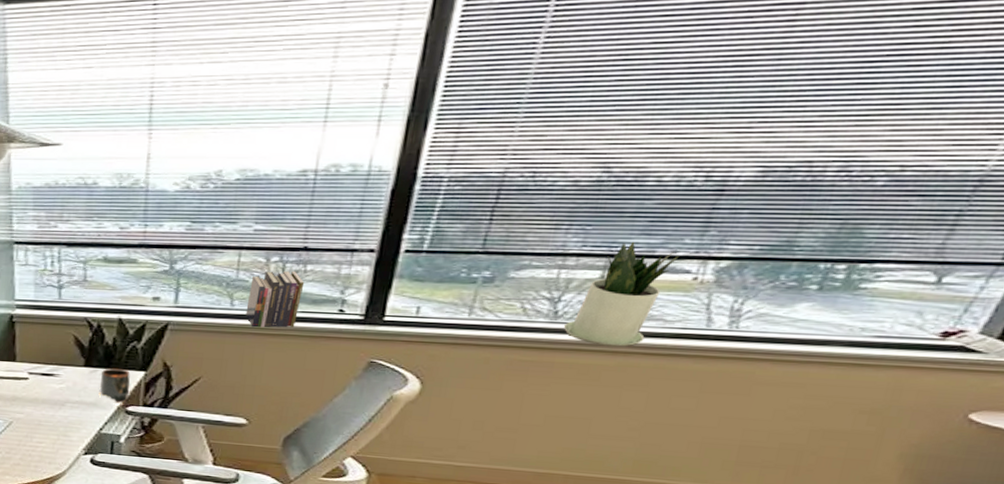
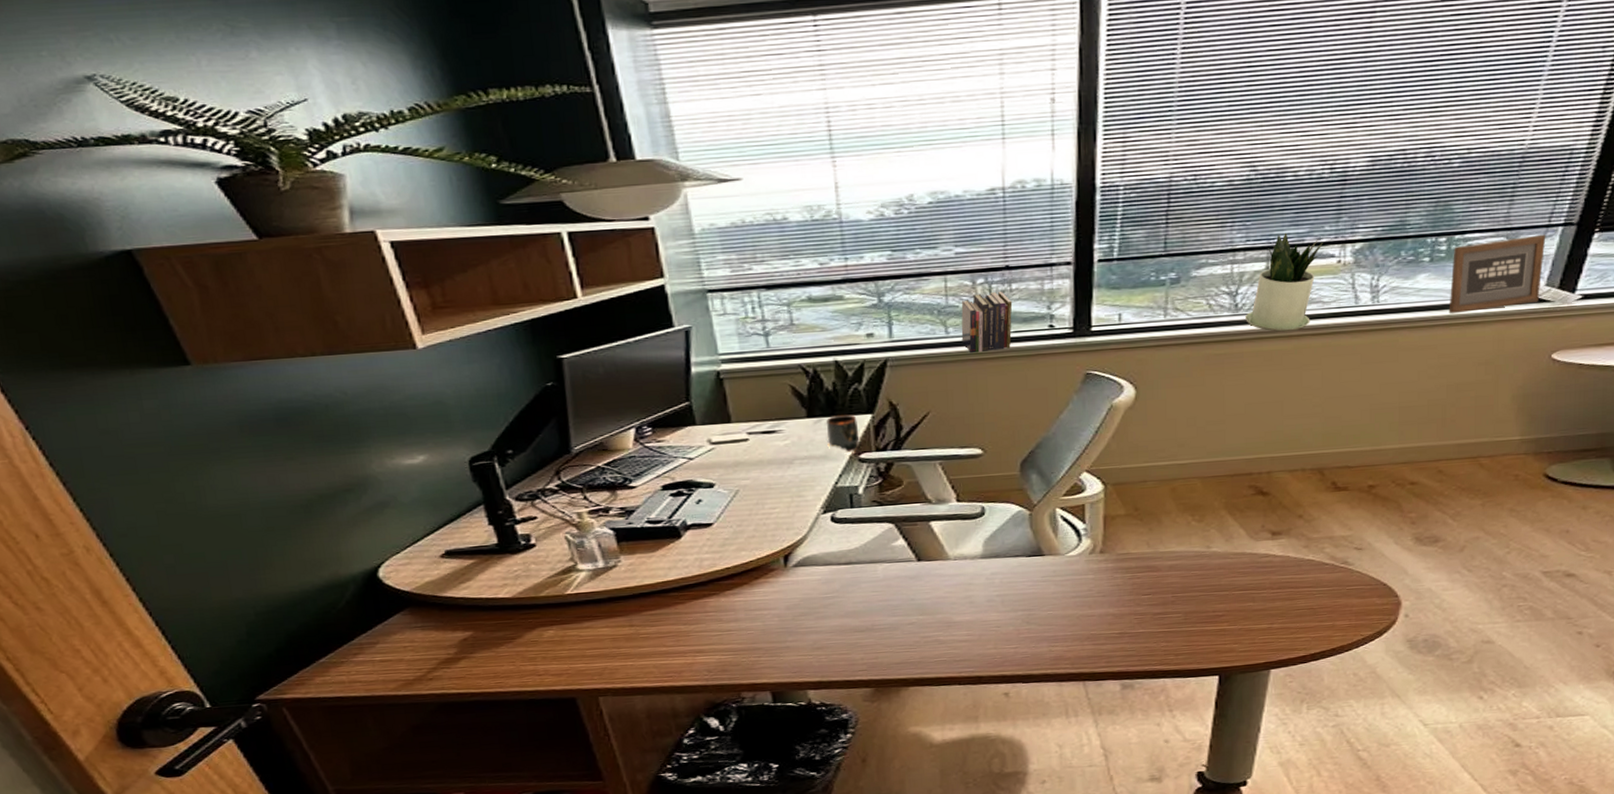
picture frame: none [831,273,994,353] -> present [1448,234,1546,314]

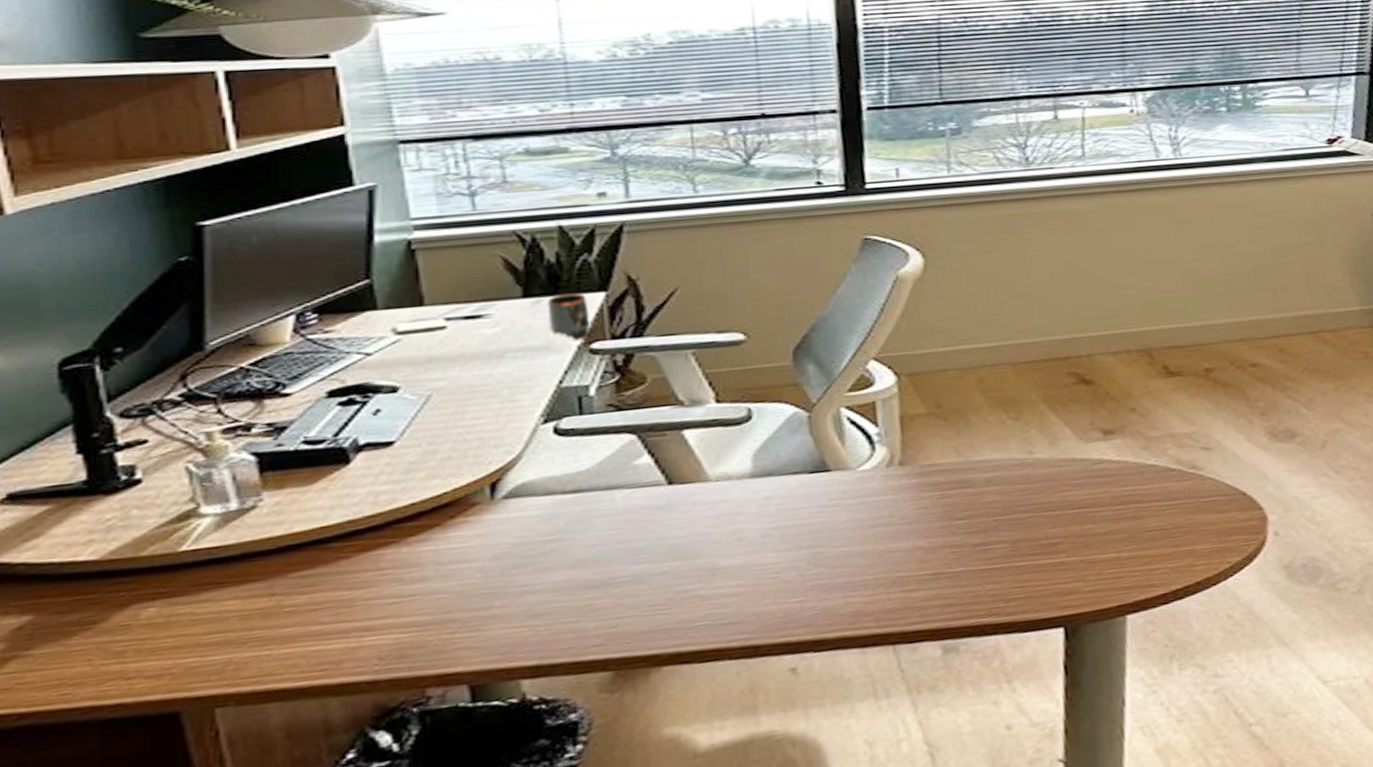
books: present [961,291,1013,354] -> none [711,142,773,216]
planter: present [1245,232,1323,332] -> none [1038,79,1112,189]
picture frame: present [1448,234,1546,314] -> none [1249,84,1348,169]

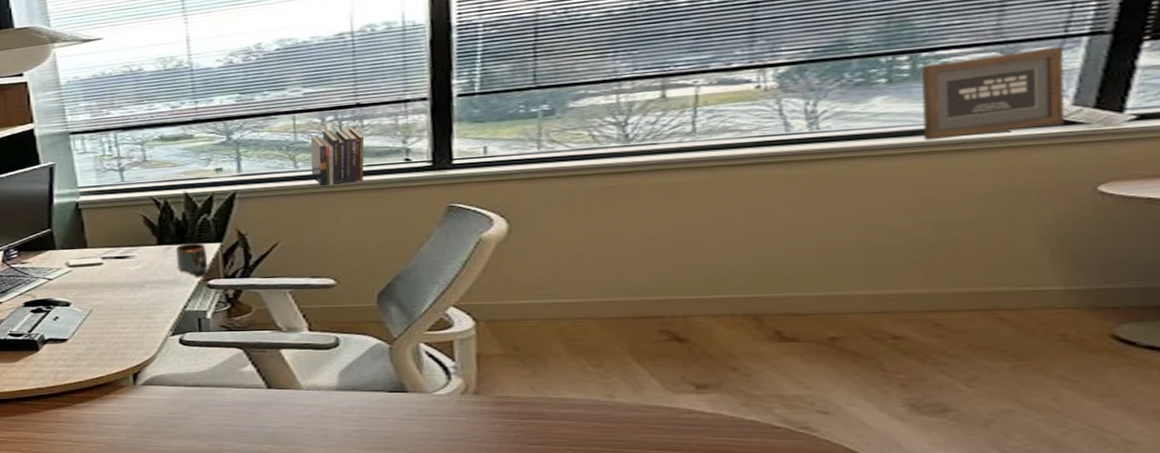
books: none [711,142,773,216] -> present [310,127,365,187]
picture frame: none [1249,84,1348,169] -> present [921,46,1065,141]

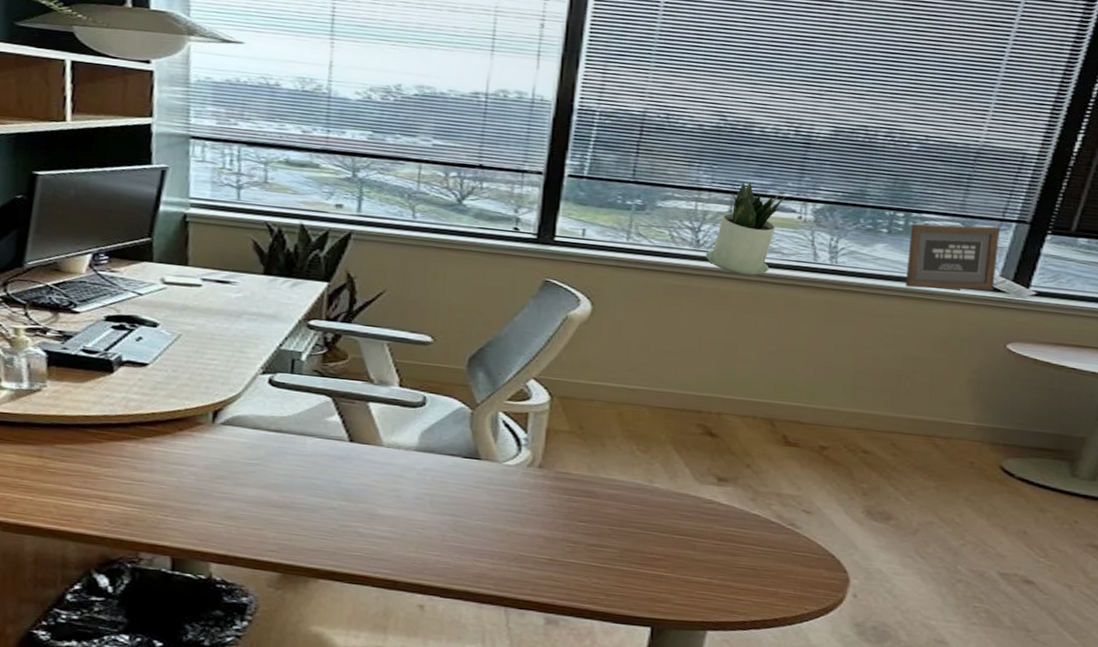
mug: present [176,243,208,279] -> none [280,277,313,317]
books: present [310,127,365,187] -> none [427,185,482,244]
planter: none [639,59,735,163] -> present [706,181,786,276]

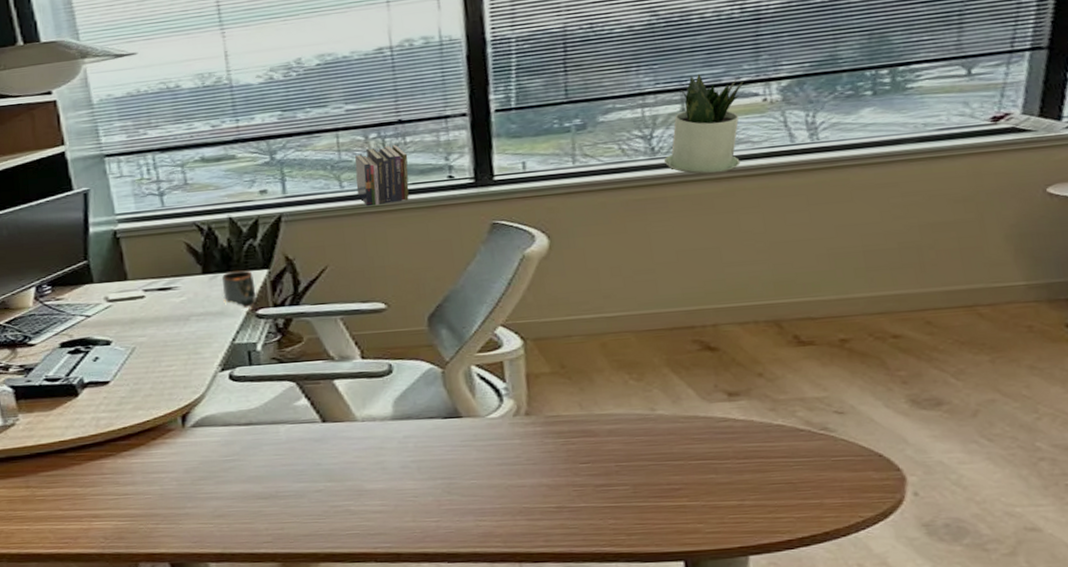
mug: none [280,277,313,317] -> present [222,270,256,309]
books: none [427,185,482,244] -> present [355,144,409,207]
picture frame: present [905,223,1000,291] -> none [899,60,1017,149]

